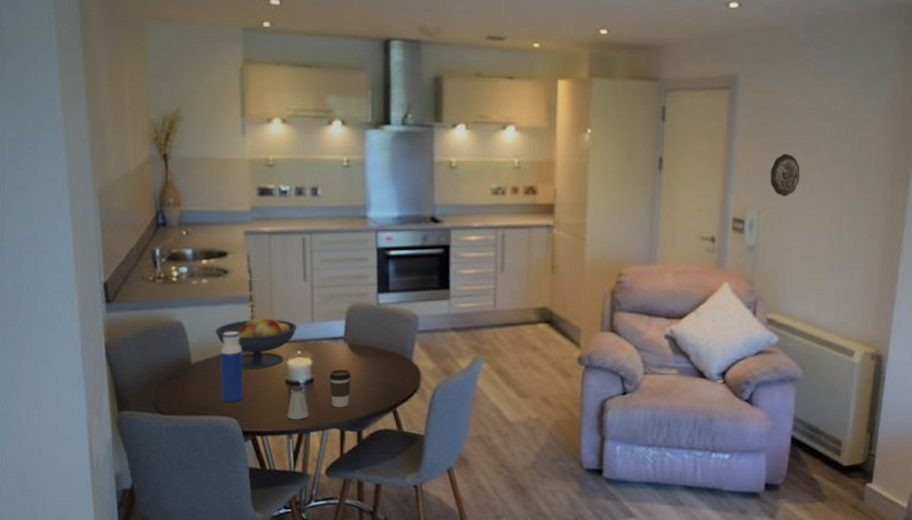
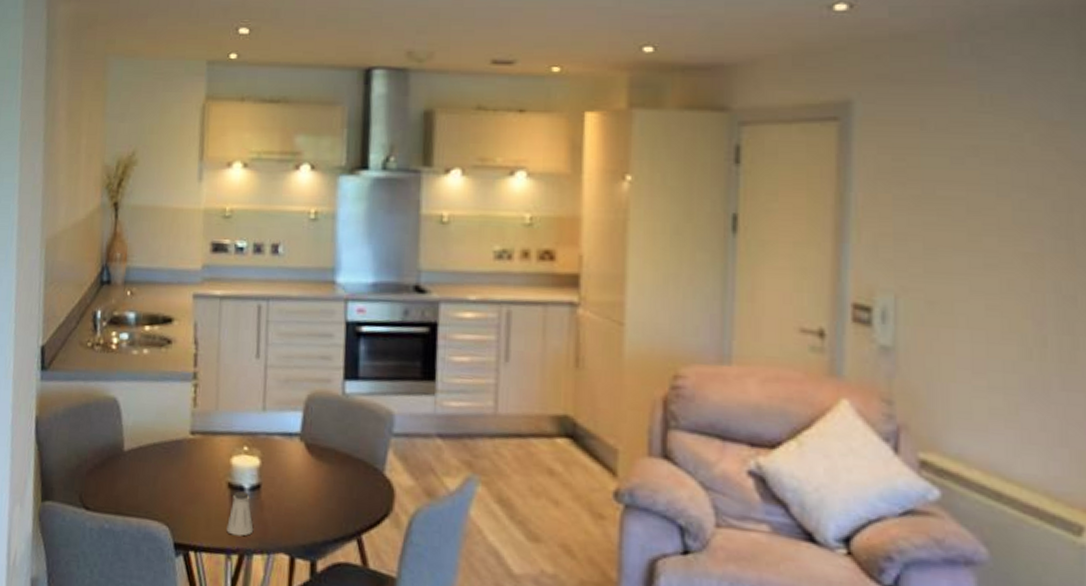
fruit bowl: present [214,315,298,369] -> none [152,397,246,465]
water bottle: present [220,331,244,402] -> none [153,414,181,505]
coffee cup: present [328,370,351,408] -> none [279,475,307,527]
decorative plate: present [770,153,800,197] -> none [911,211,964,276]

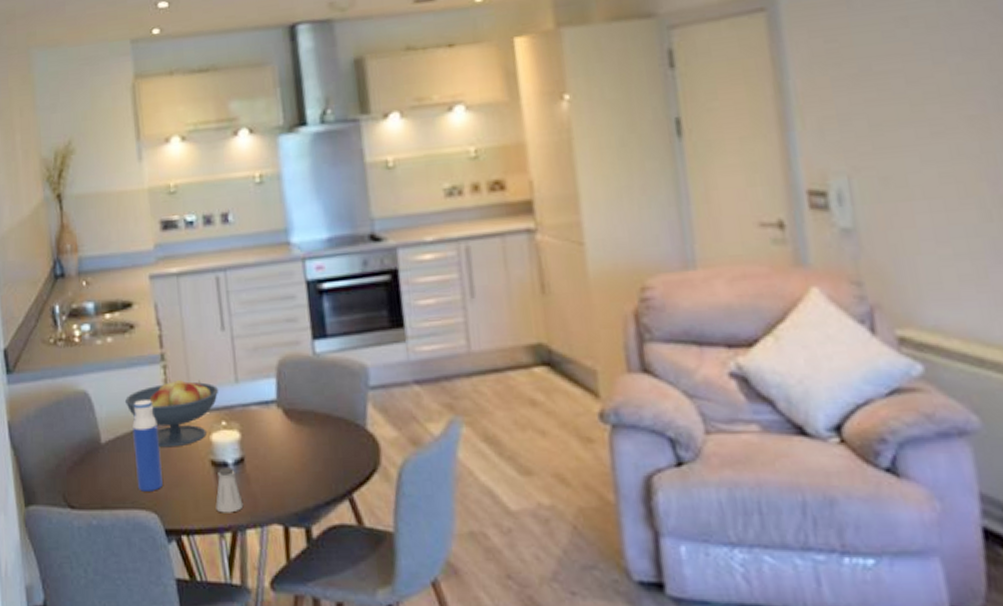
fruit bowl: none [152,397,246,465] -> present [124,378,219,448]
water bottle: none [153,414,181,505] -> present [132,400,163,492]

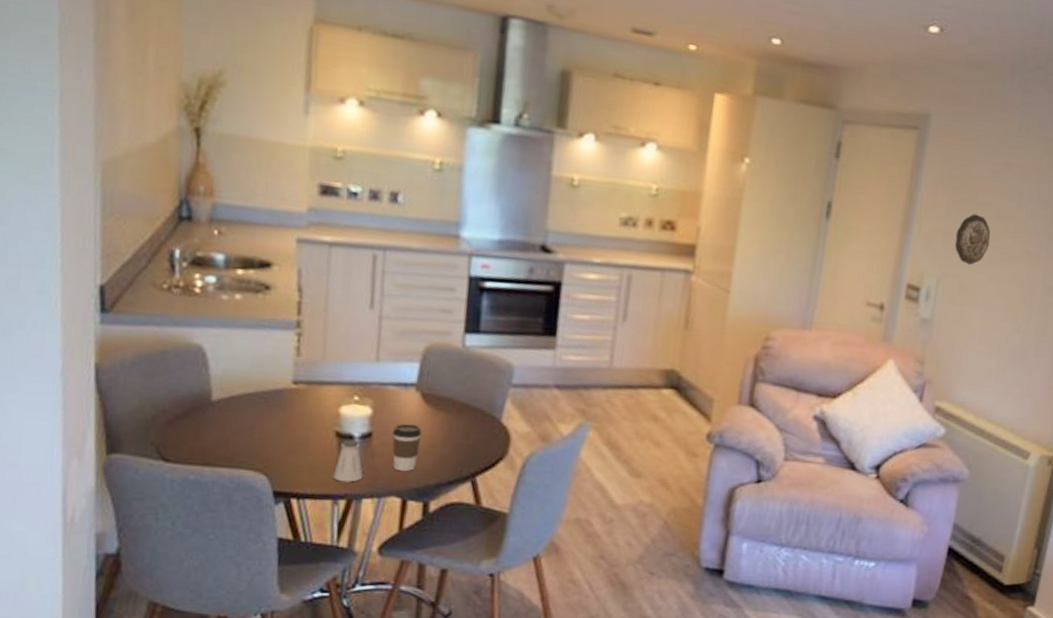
fruit bowl: present [124,378,219,448] -> none [246,346,357,415]
water bottle: present [132,400,163,492] -> none [248,363,282,454]
coffee cup: none [262,444,292,496] -> present [392,423,422,472]
decorative plate: none [855,87,909,151] -> present [955,213,991,266]

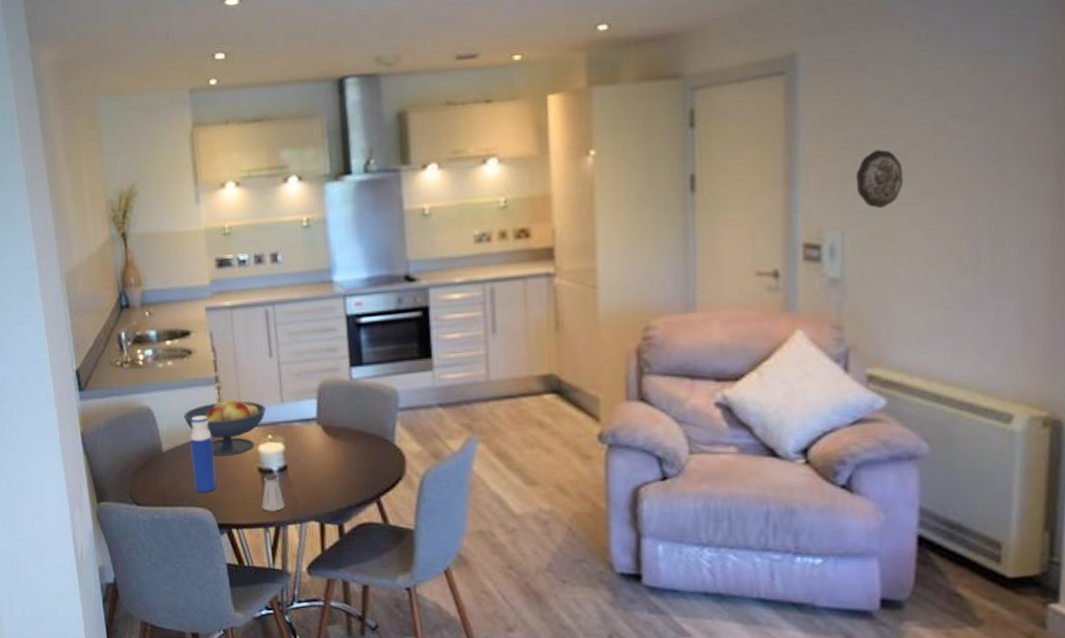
fruit bowl: none [246,346,357,415] -> present [183,397,267,456]
water bottle: none [248,363,282,454] -> present [190,416,216,492]
coffee cup: present [392,423,422,472] -> none [303,455,328,498]

